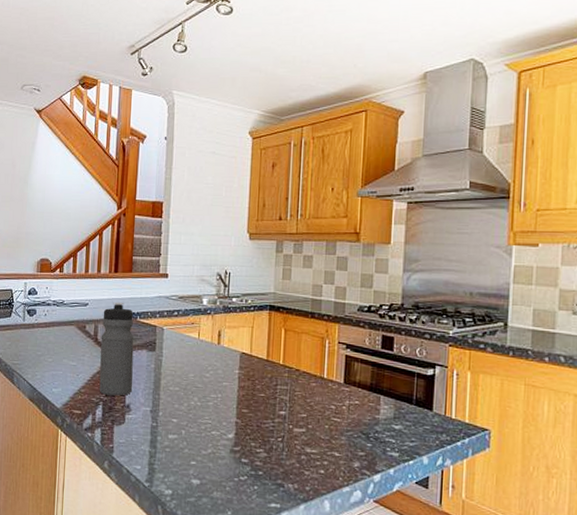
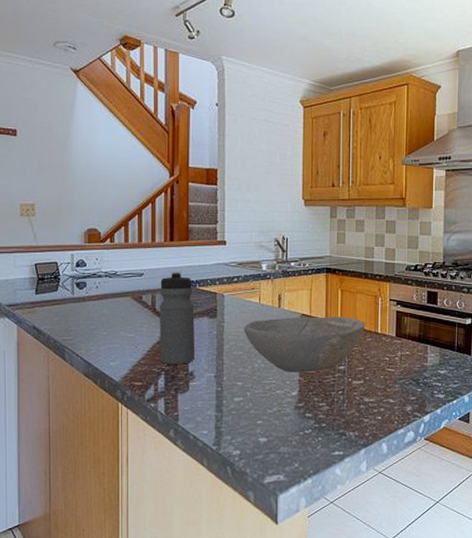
bowl: none [181,355,310,415] -> present [243,316,366,372]

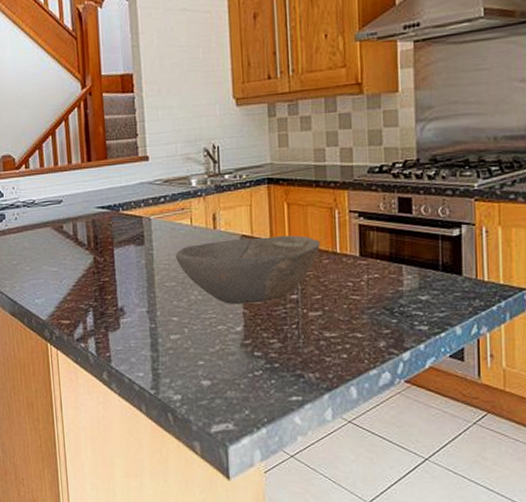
water bottle: present [159,270,196,364] -> none [80,194,124,300]

